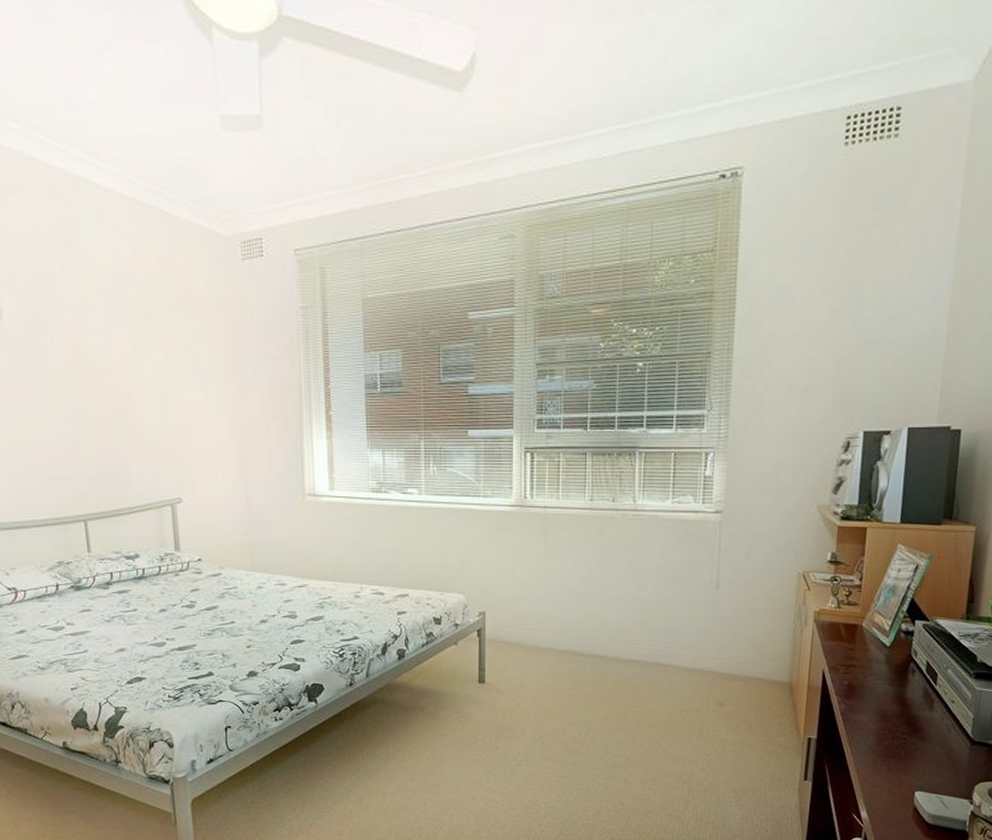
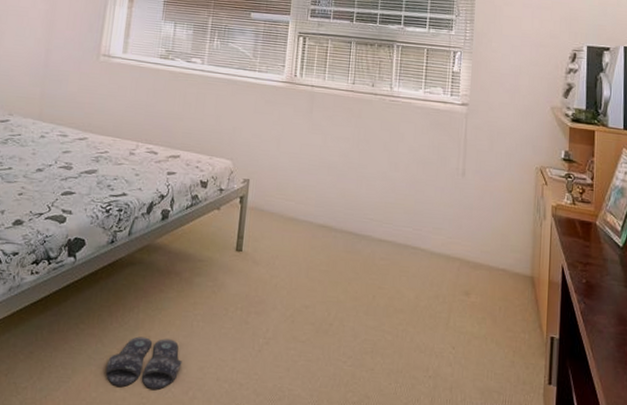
slippers: none [364,768,437,813] -> present [105,336,182,390]

